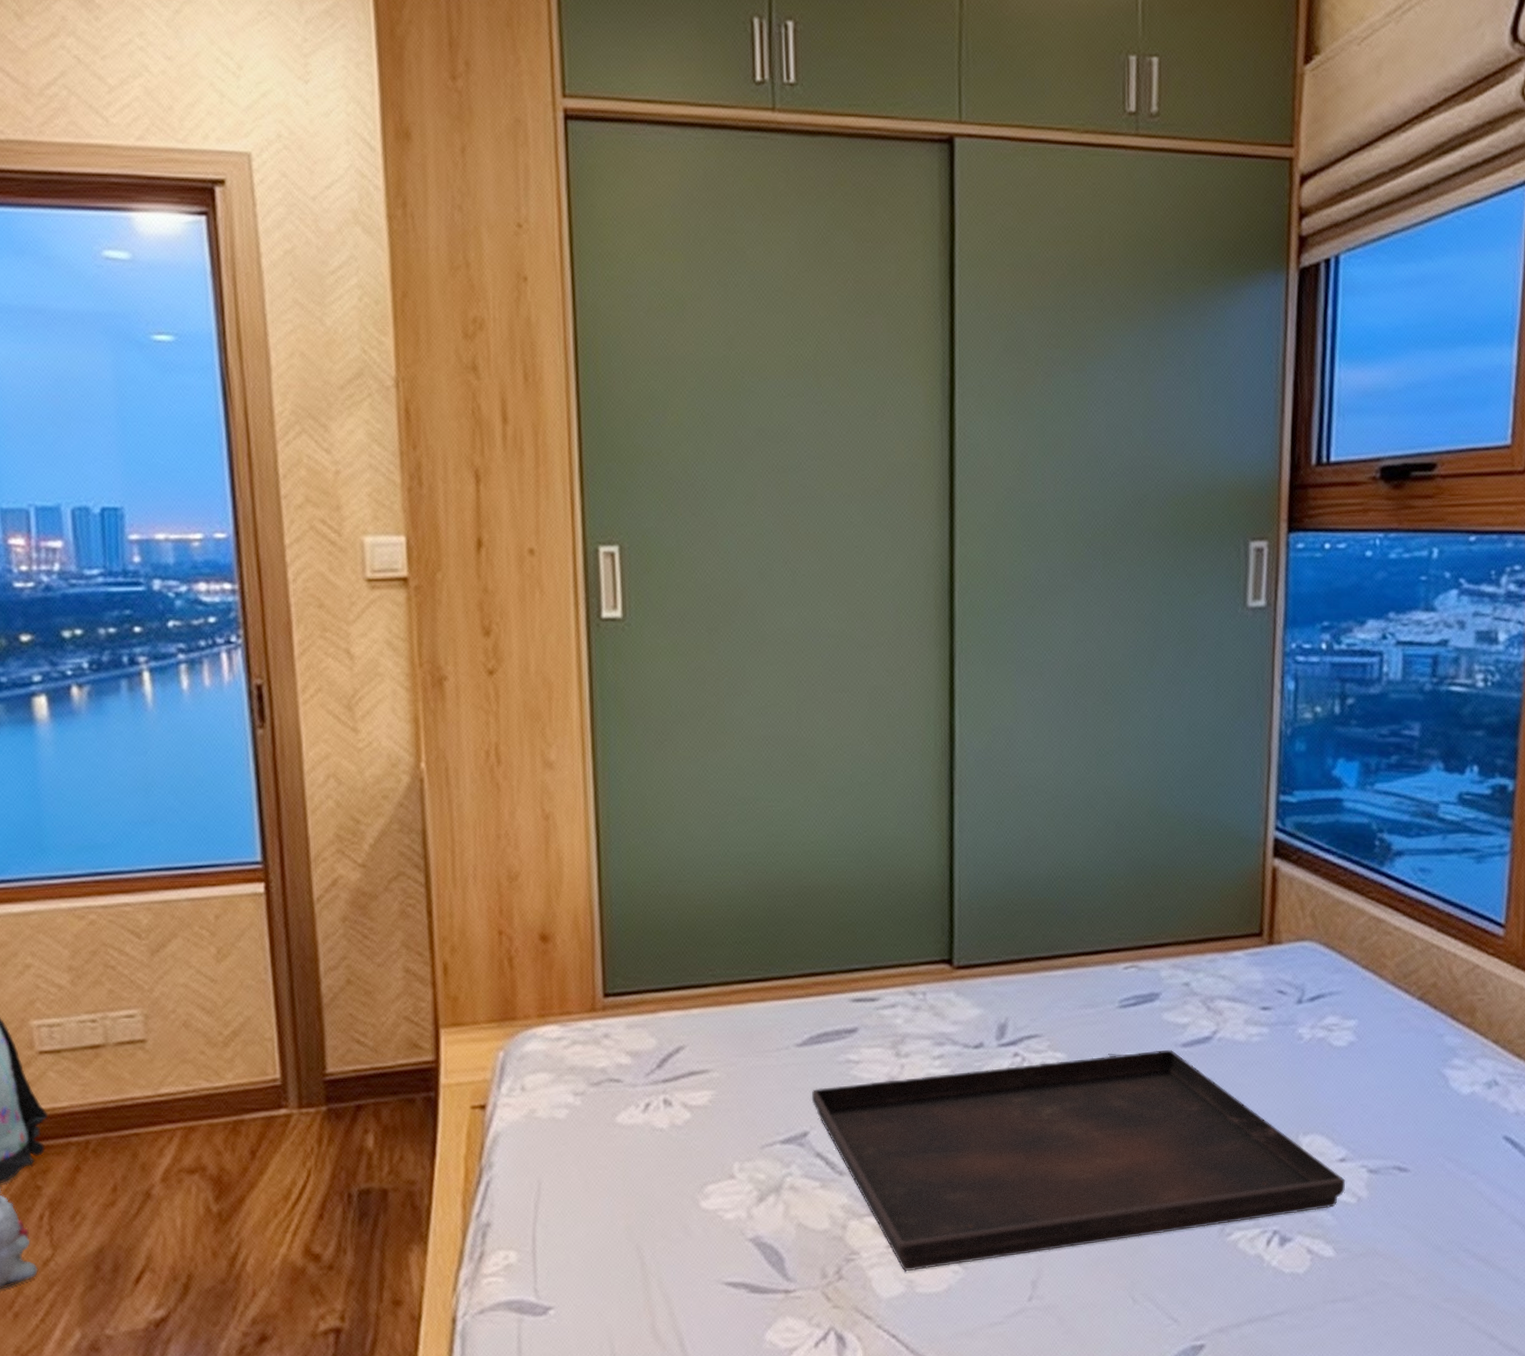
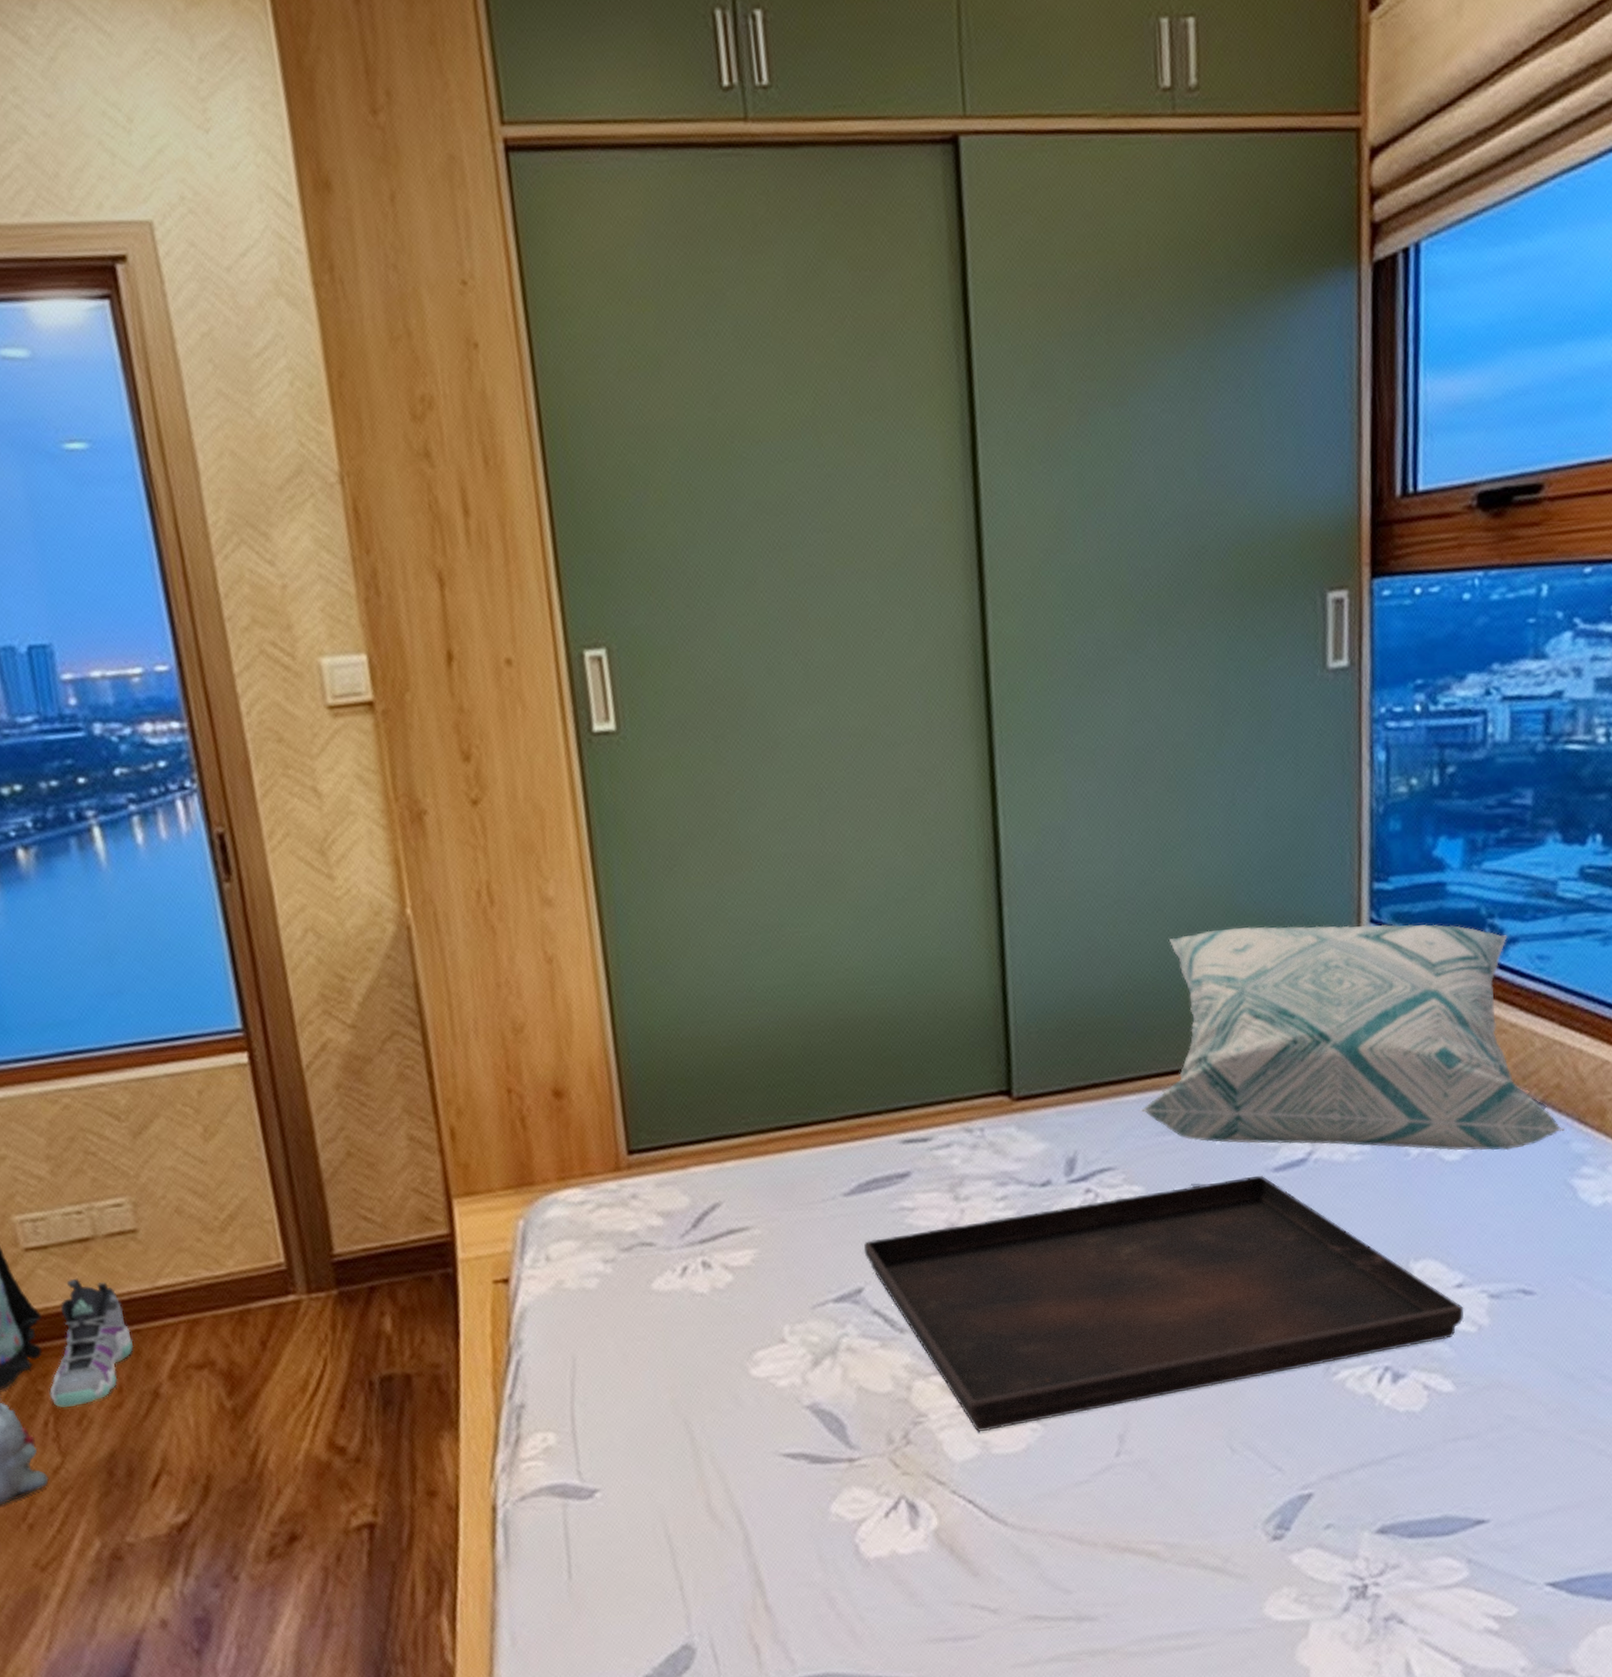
sneaker: none [48,1083,131,1203] -> present [49,1279,133,1408]
decorative pillow: none [1066,826,1439,1040] -> present [1140,924,1565,1151]

